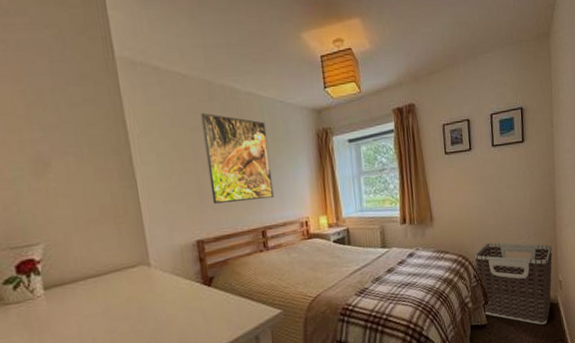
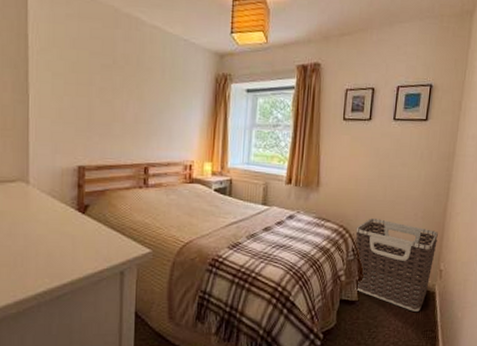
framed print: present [201,112,275,204] -> none [100,39,166,136]

